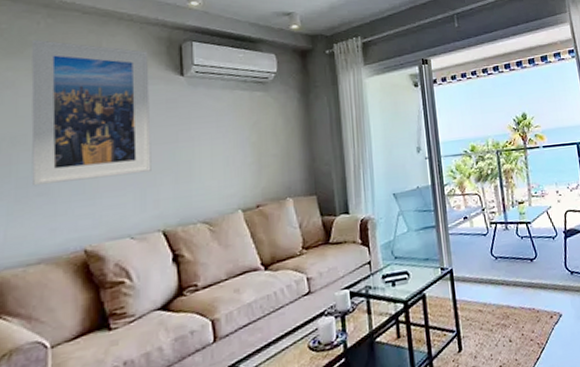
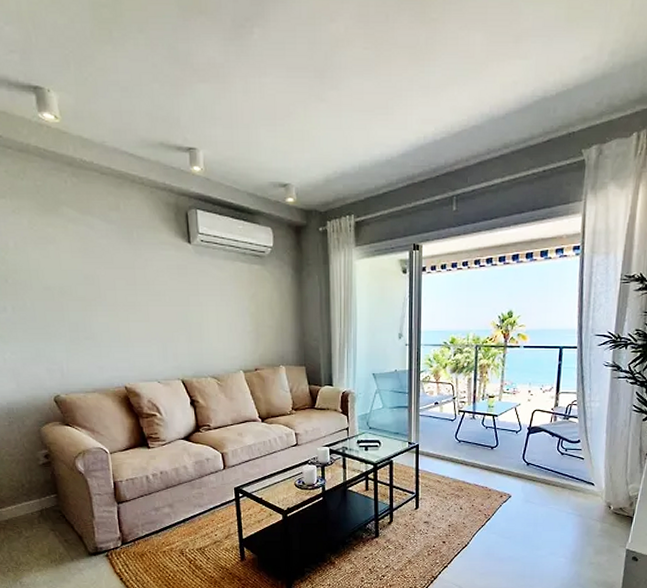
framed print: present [31,39,151,186] -> none [62,197,170,331]

